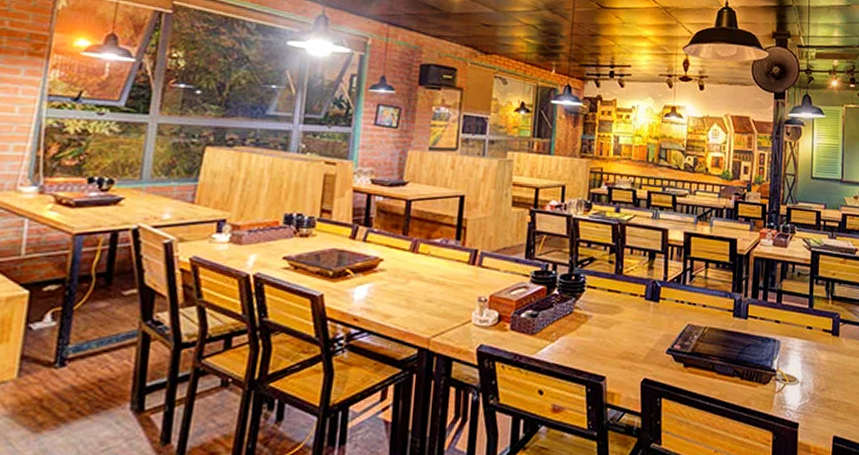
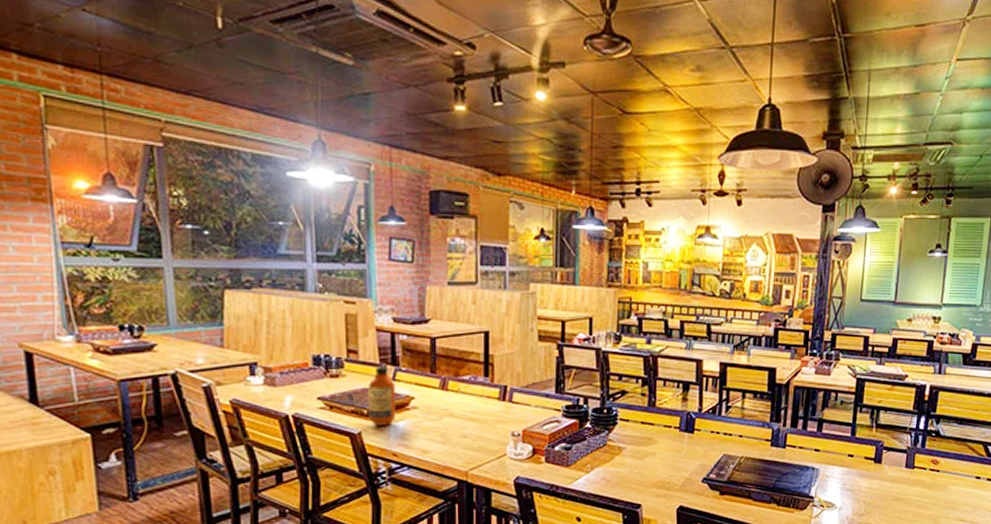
bottle: none [334,227,366,288] -> present [368,366,397,426]

